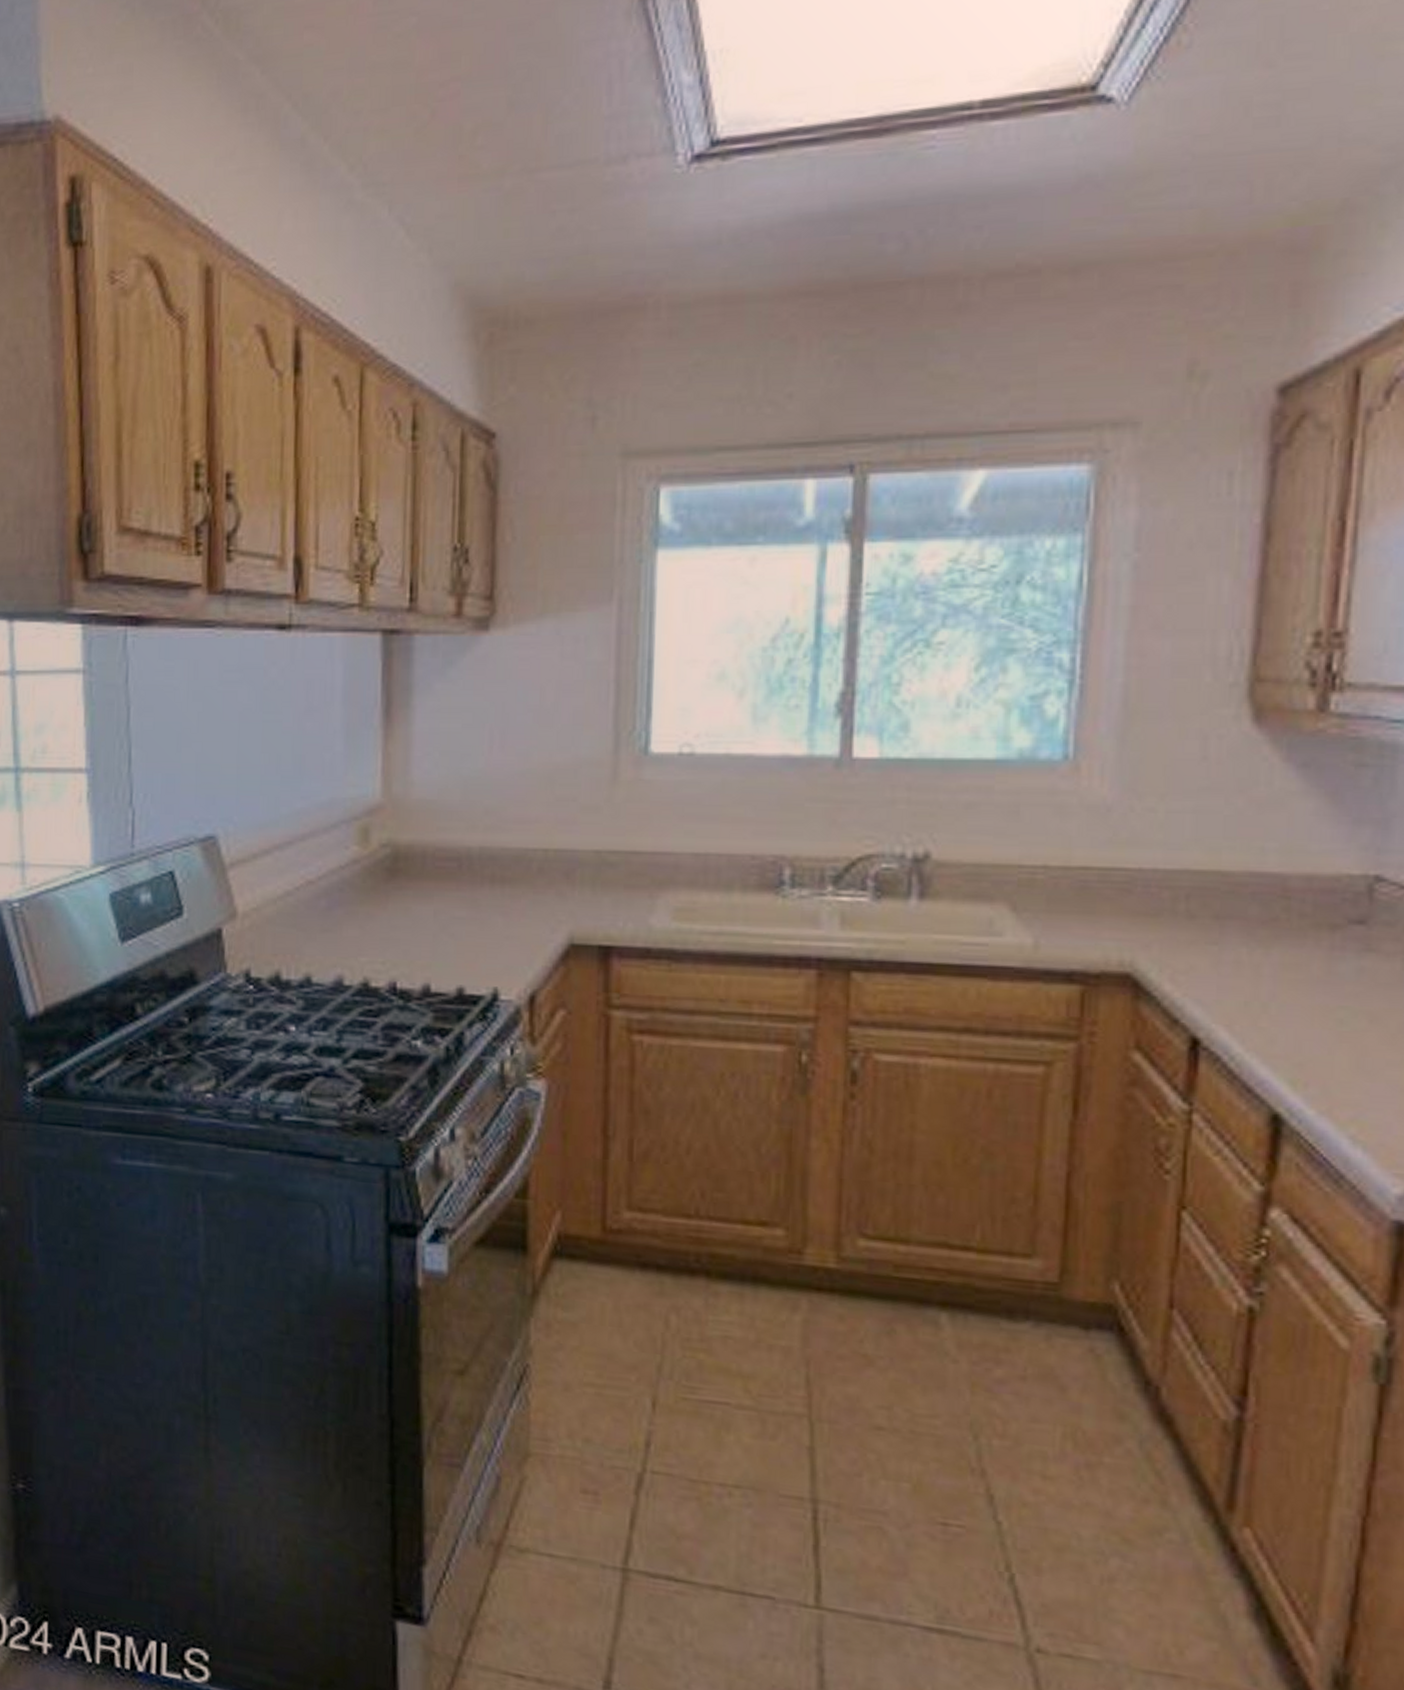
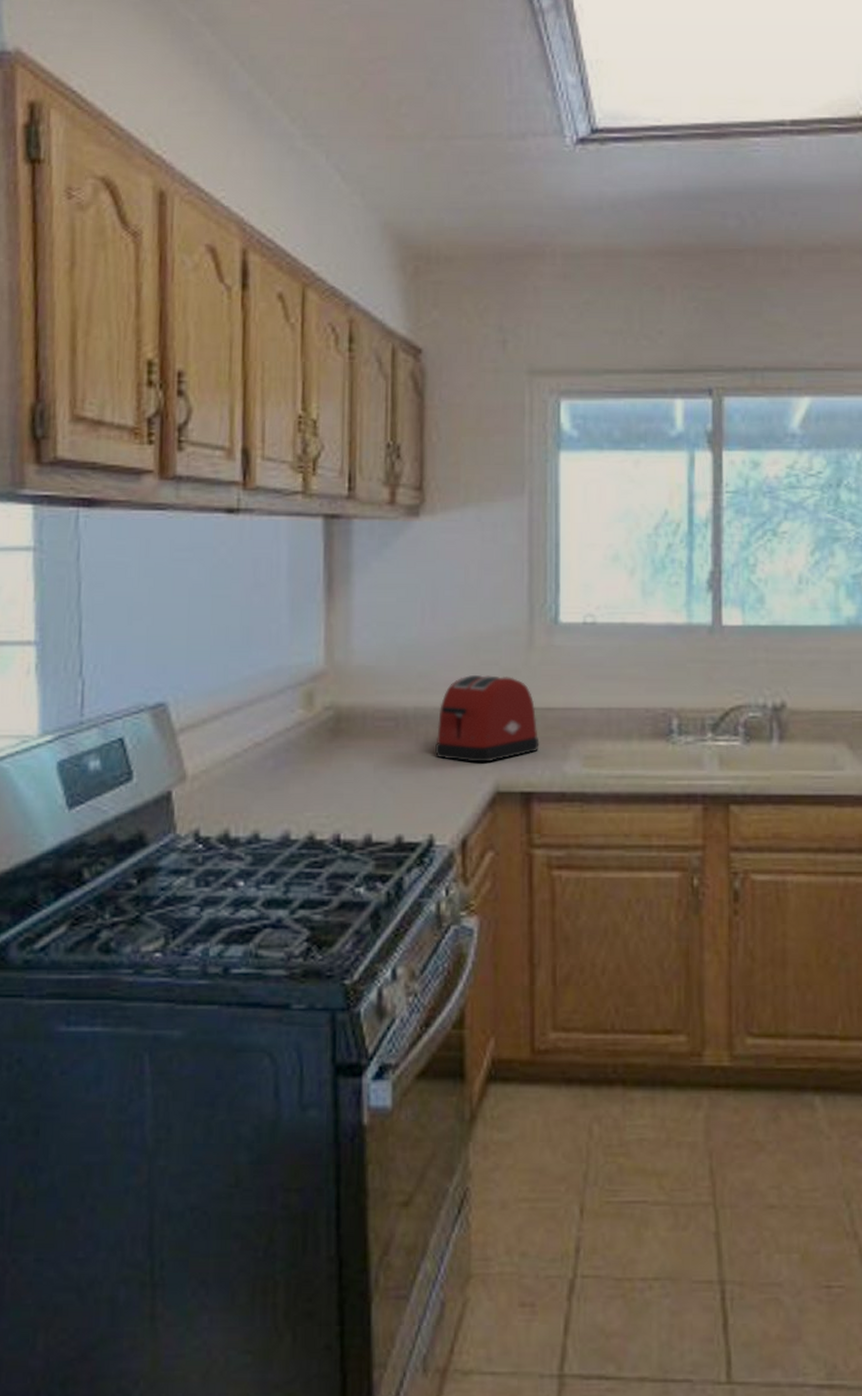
toaster: none [502,811,622,911] -> present [435,674,540,763]

